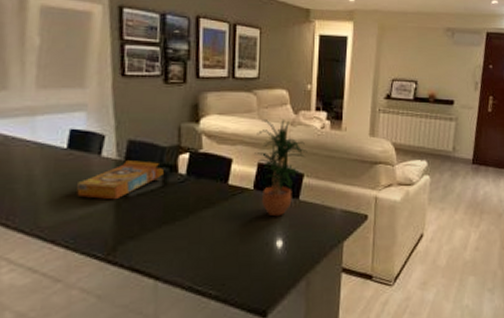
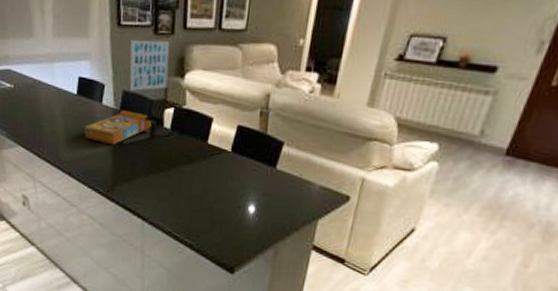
wall art: none [136,88,182,139] -> present [129,39,169,91]
potted plant: present [255,119,307,217] -> none [235,78,291,183]

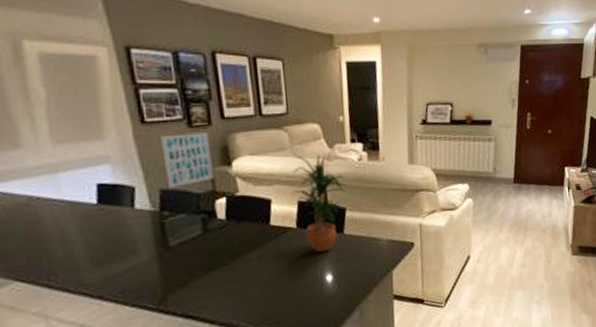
cereal box: present [84,110,152,146] -> none [113,209,202,252]
potted plant: none [235,78,291,183] -> present [293,154,347,253]

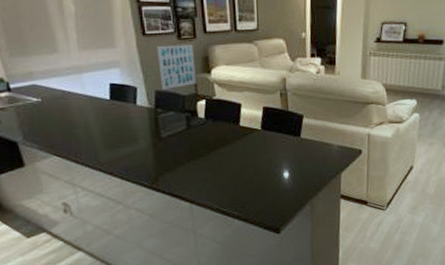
potted plant: present [293,154,347,253] -> none [260,66,305,152]

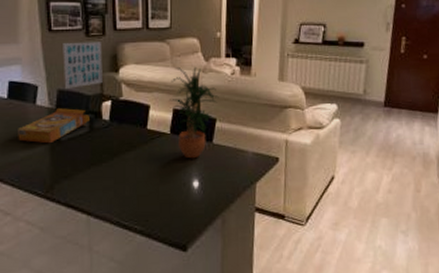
cereal box: none [121,108,187,141] -> present [16,108,90,144]
potted plant: none [260,66,305,152] -> present [170,66,219,159]

